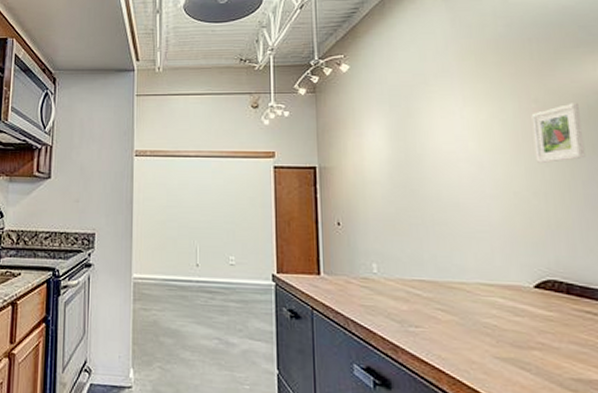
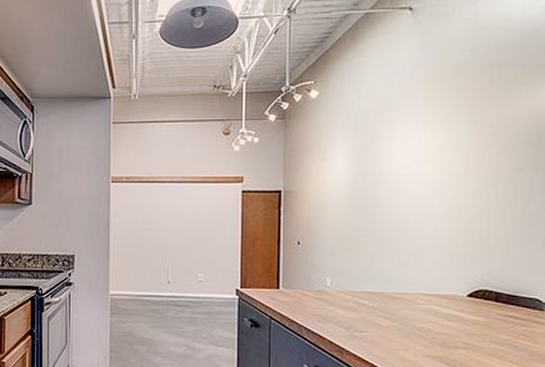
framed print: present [531,103,586,164] -> none [483,127,530,186]

